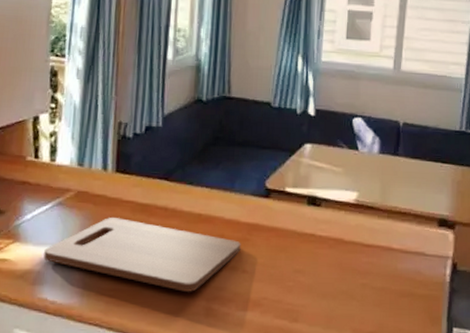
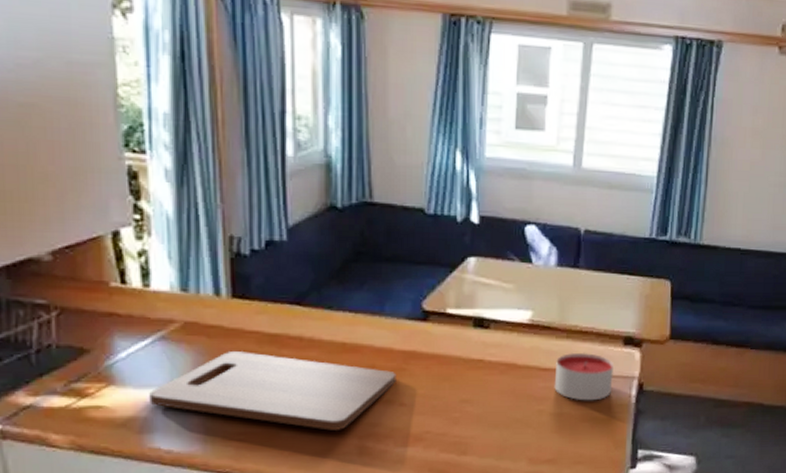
candle: none [376,231,429,278] -> present [554,352,613,401]

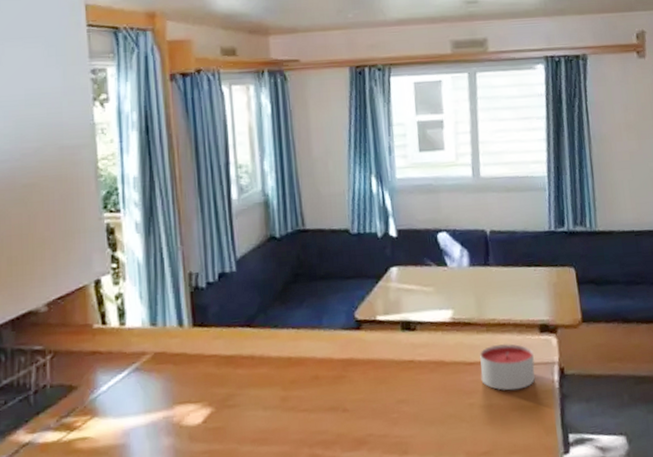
cutting board: present [149,352,396,431] -> none [127,374,338,442]

